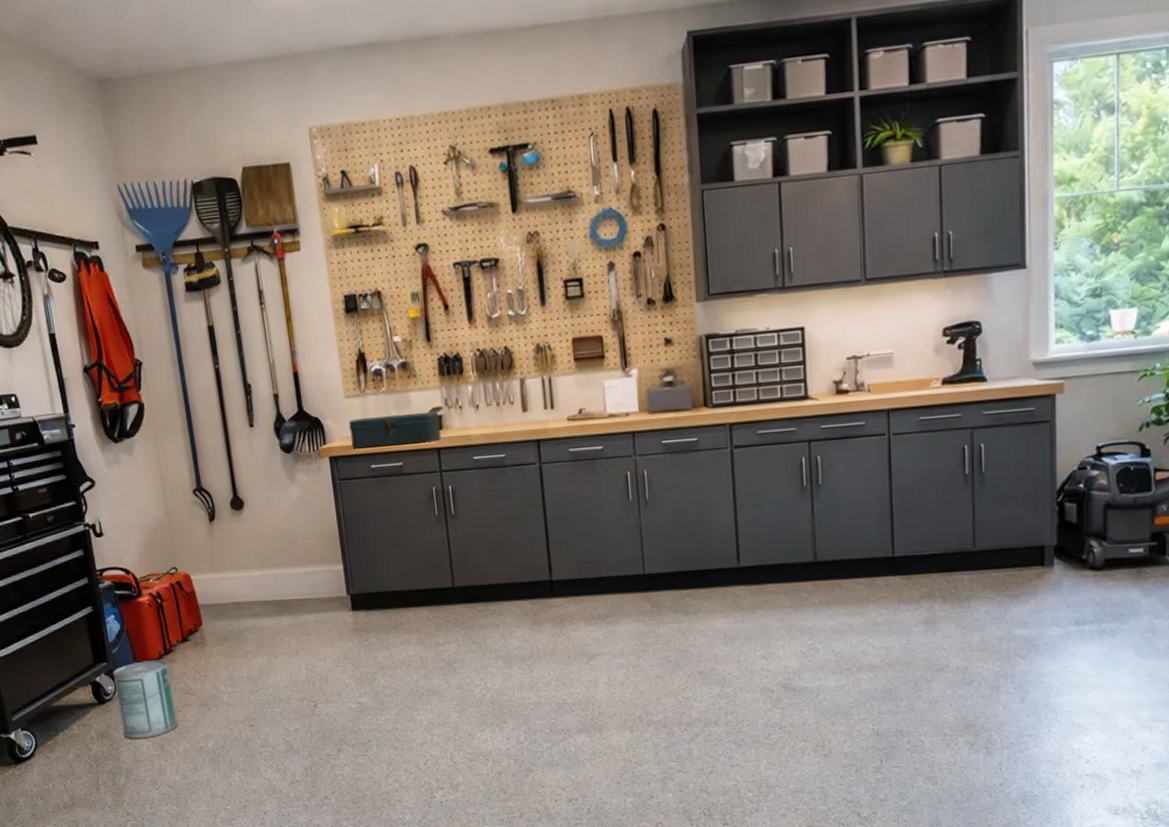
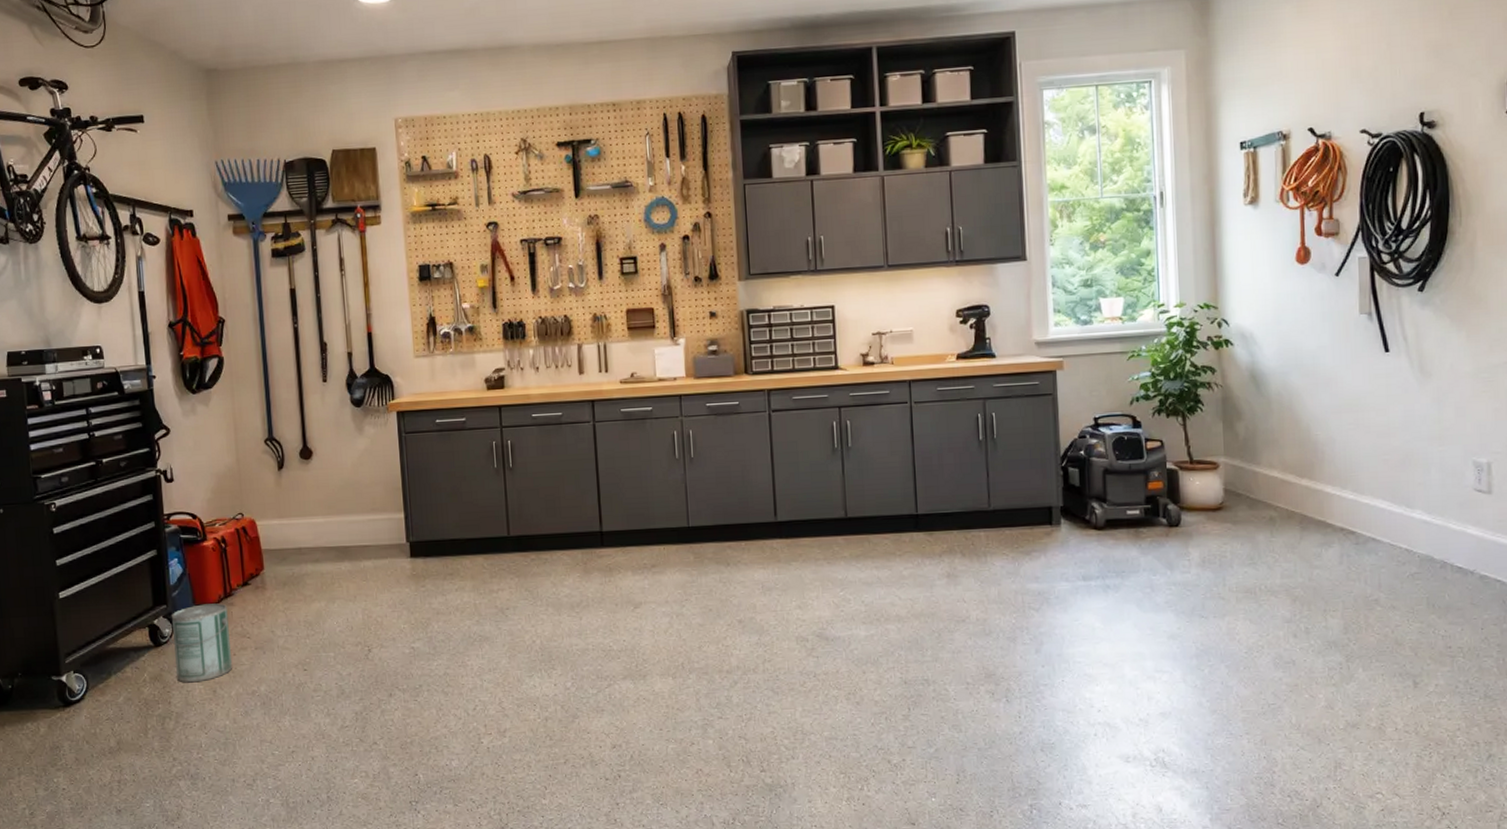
toolbox: present [349,412,441,450] -> none [417,372,503,406]

